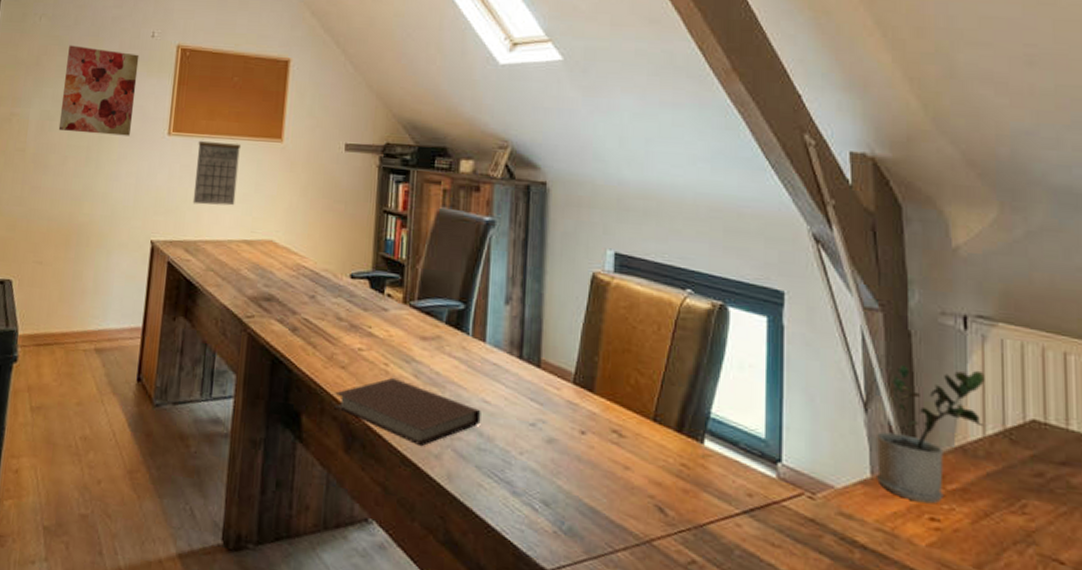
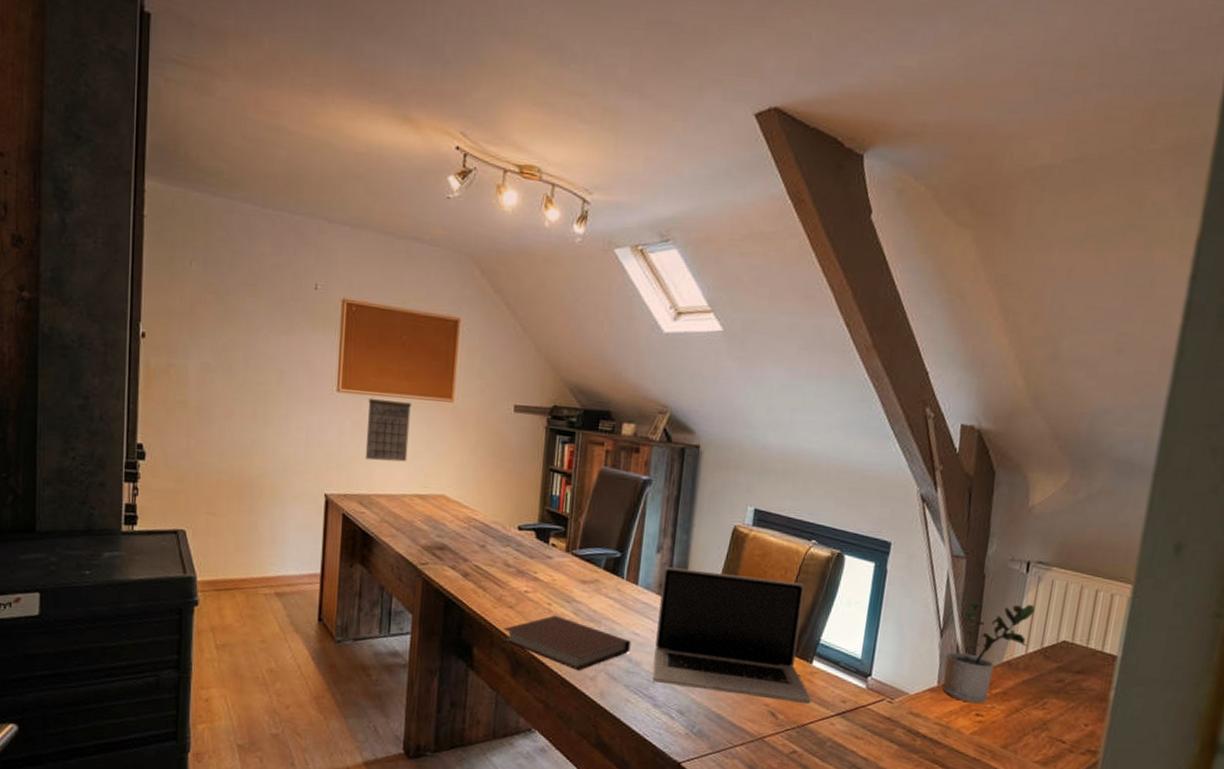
wall art: present [58,45,139,136] -> none [221,294,303,392]
laptop: none [508,321,707,498] -> present [652,567,811,705]

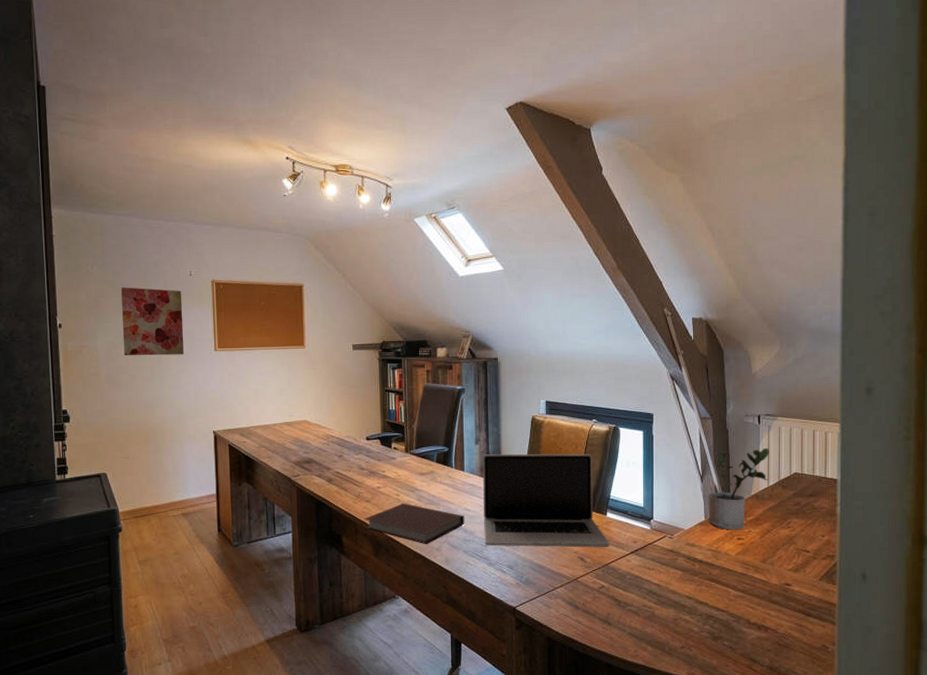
wall art: none [221,294,303,392] -> present [121,287,184,356]
calendar: present [365,396,412,462] -> none [239,351,275,401]

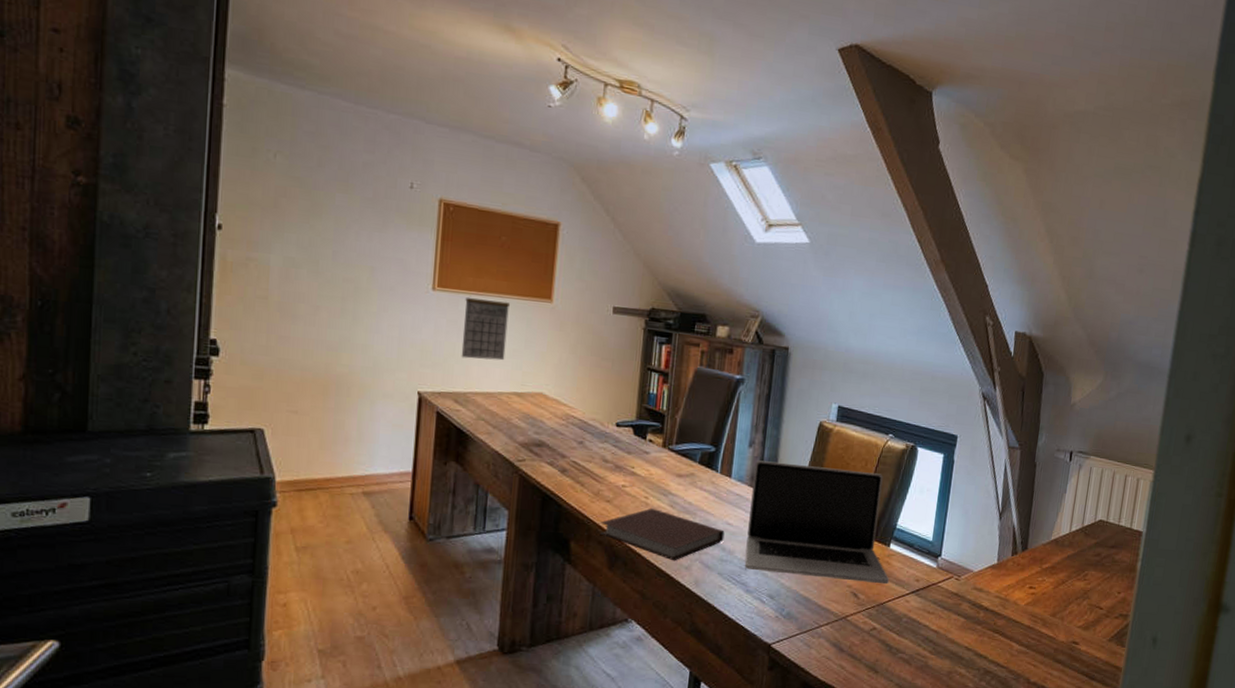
wall art: present [121,287,184,356] -> none [306,189,397,289]
calendar: none [239,351,275,401] -> present [461,295,511,361]
potted plant: present [707,447,769,530] -> none [1000,487,1077,578]

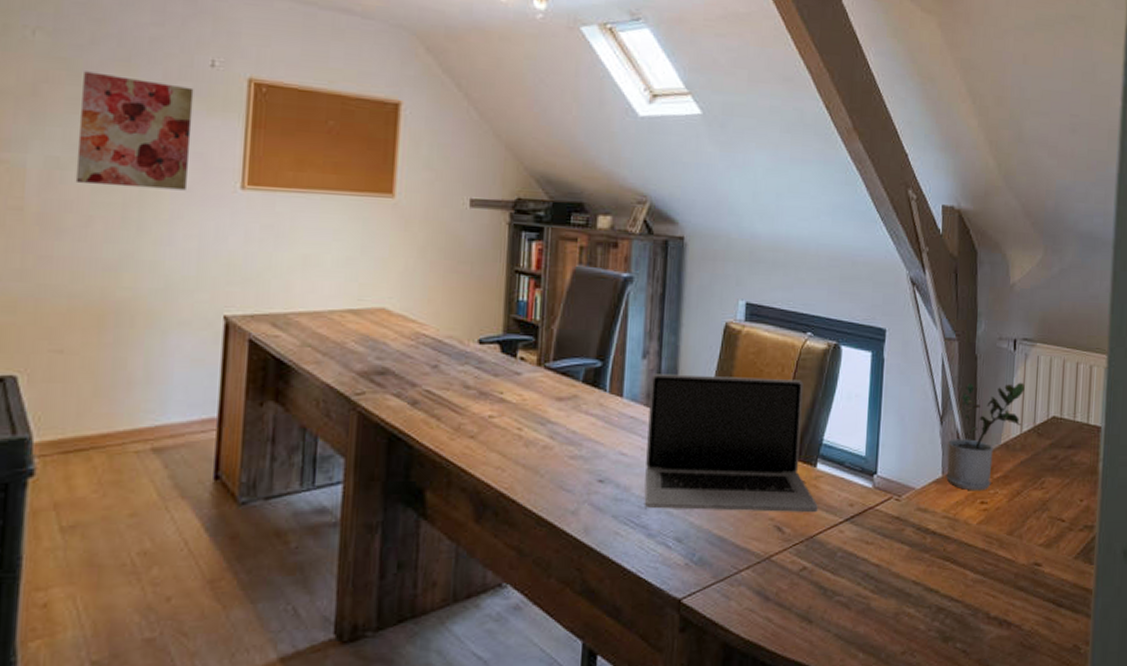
wall art: none [306,189,397,289] -> present [75,71,194,191]
calendar: present [461,295,511,361] -> none [279,194,342,272]
notebook: present [600,508,725,561] -> none [463,441,618,506]
potted plant: none [1000,487,1077,578] -> present [945,382,1025,491]

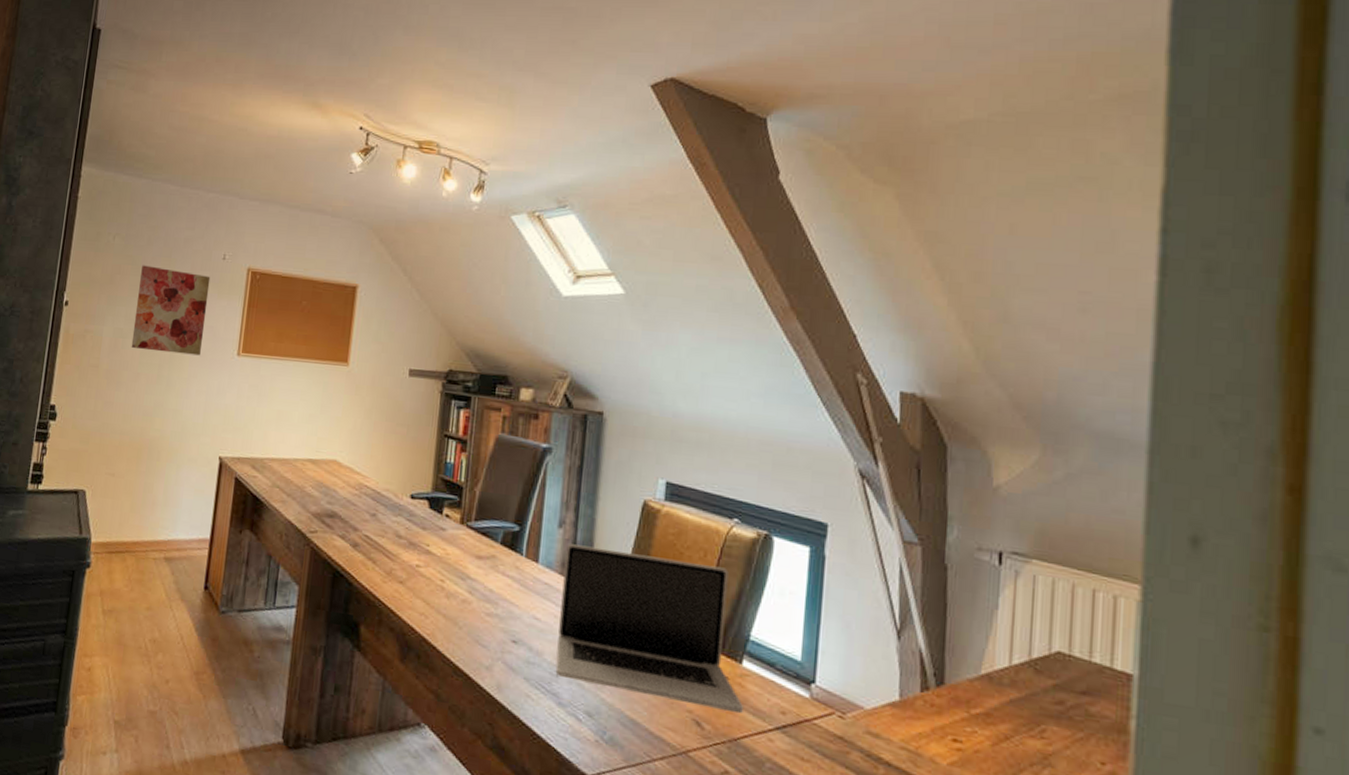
potted plant: present [945,382,1025,491] -> none [903,597,1015,727]

